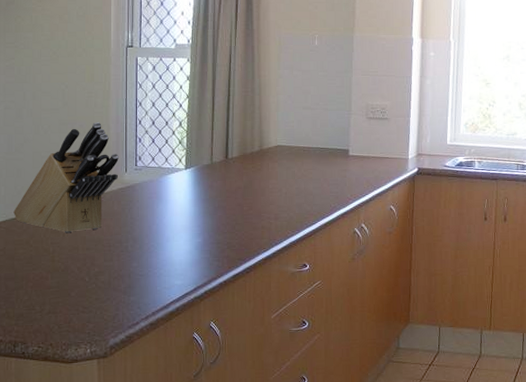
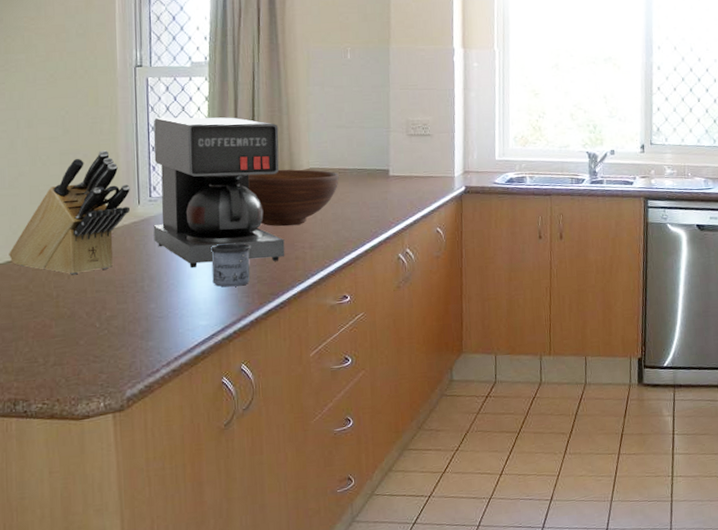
coffee maker: none [138,94,253,232] -> present [153,117,285,267]
mug: none [186,211,223,251] -> present [210,242,252,287]
fruit bowl: none [222,145,303,198] -> present [248,169,339,227]

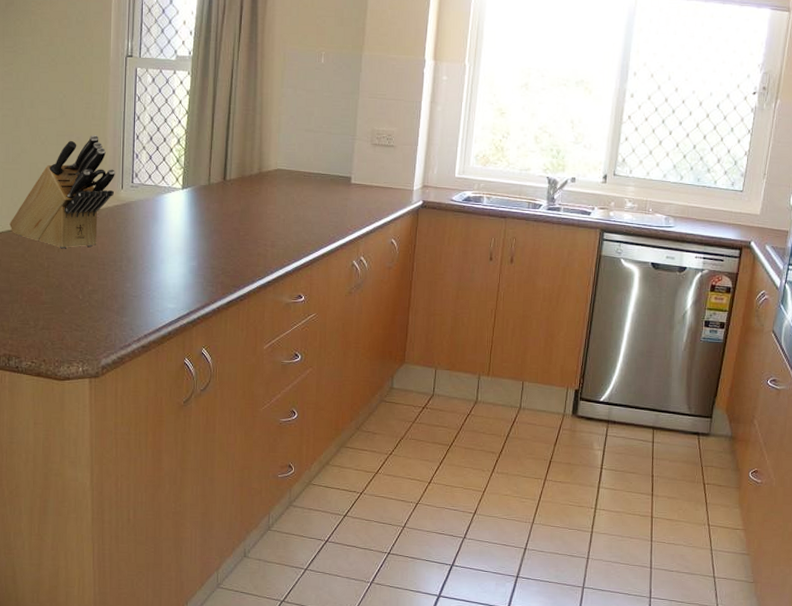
coffee maker: present [153,117,285,267] -> none [133,107,252,255]
mug: present [210,242,252,287] -> none [181,234,219,276]
fruit bowl: present [248,169,339,227] -> none [220,167,304,224]

